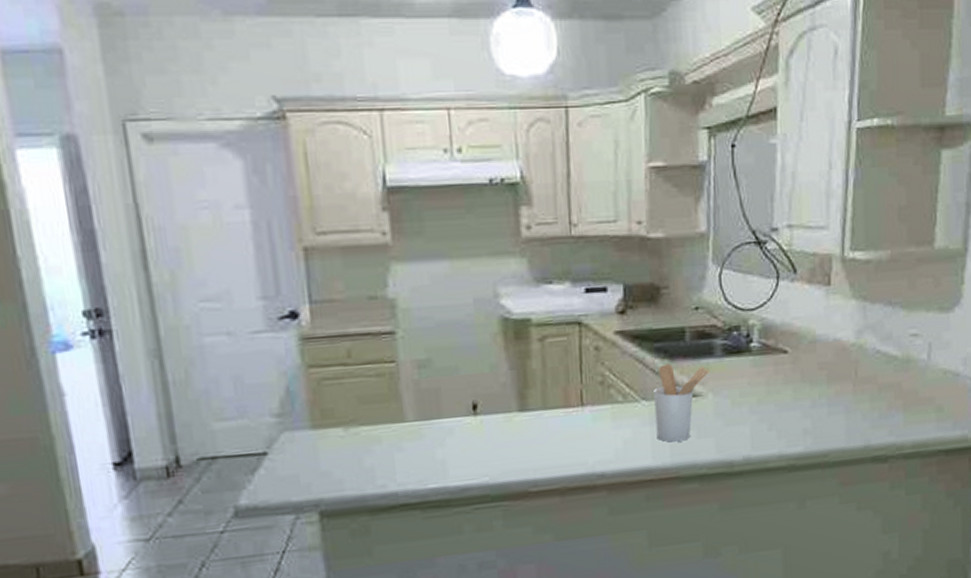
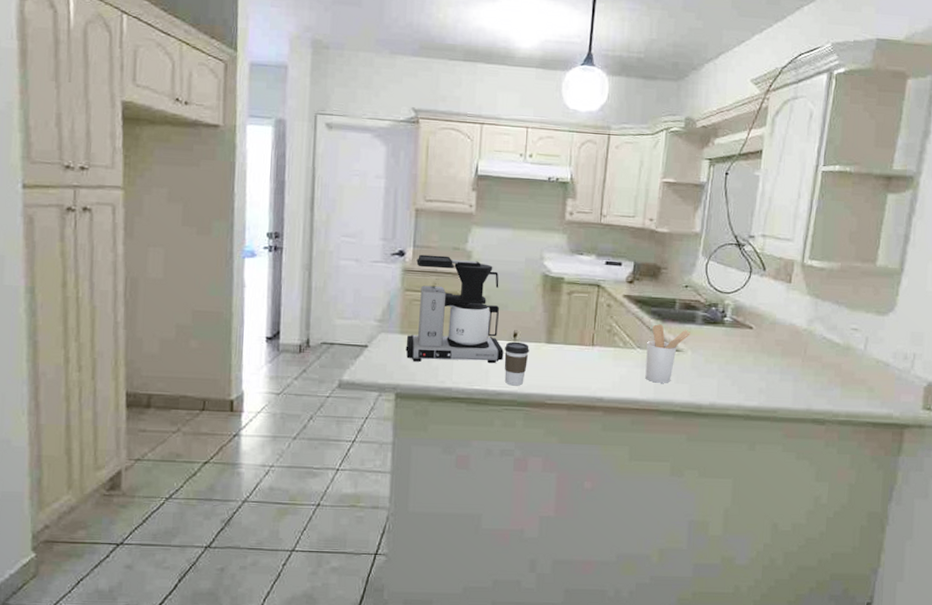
coffee maker: none [317,310,463,464] -> present [405,254,504,364]
coffee cup: none [463,415,497,476] -> present [504,341,529,386]

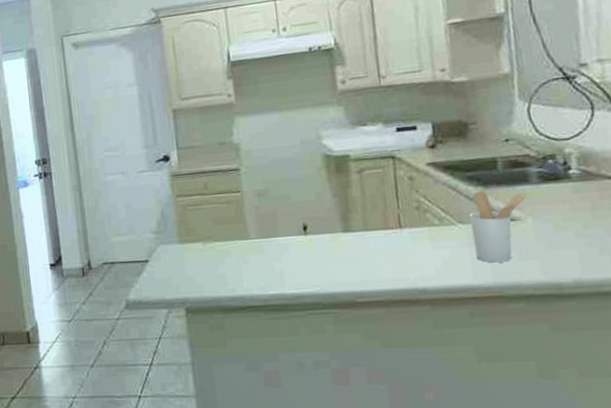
coffee maker: present [405,254,504,364] -> none [182,153,296,271]
coffee cup: present [504,341,529,386] -> none [296,235,326,286]

